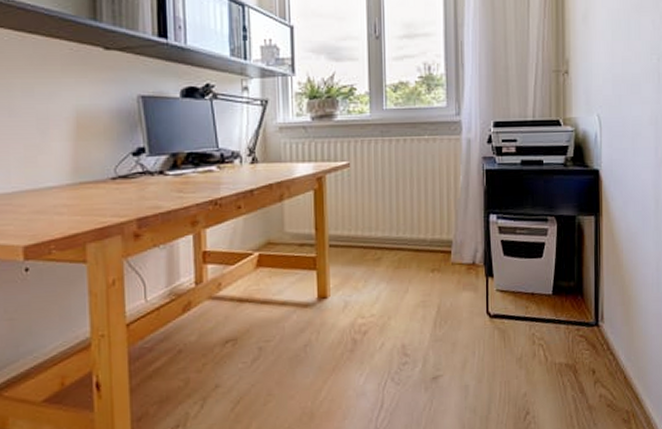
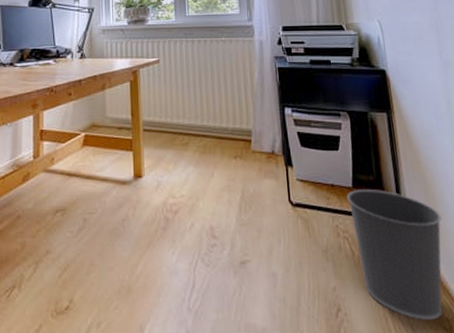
wastebasket: none [545,295,634,415] -> present [346,190,443,320]

